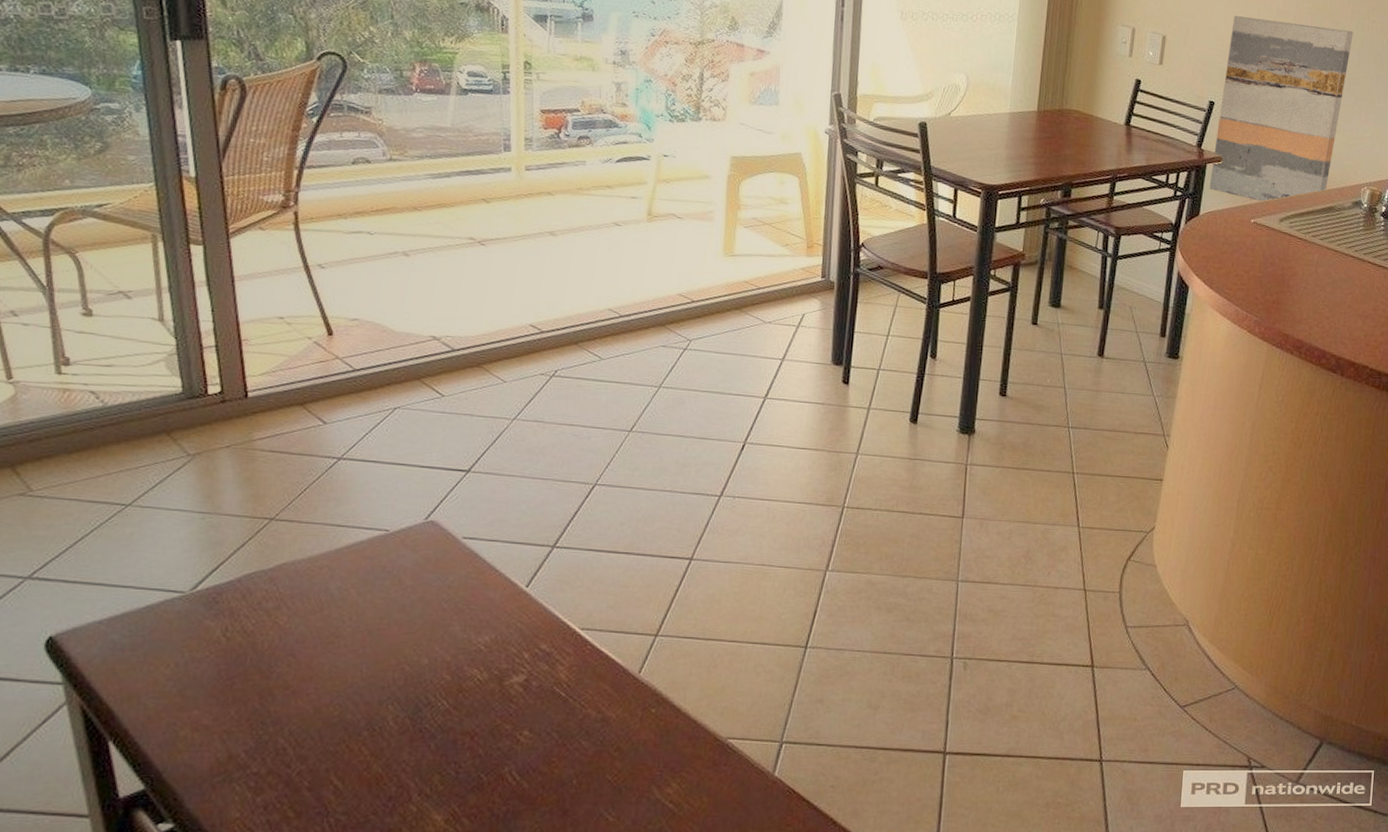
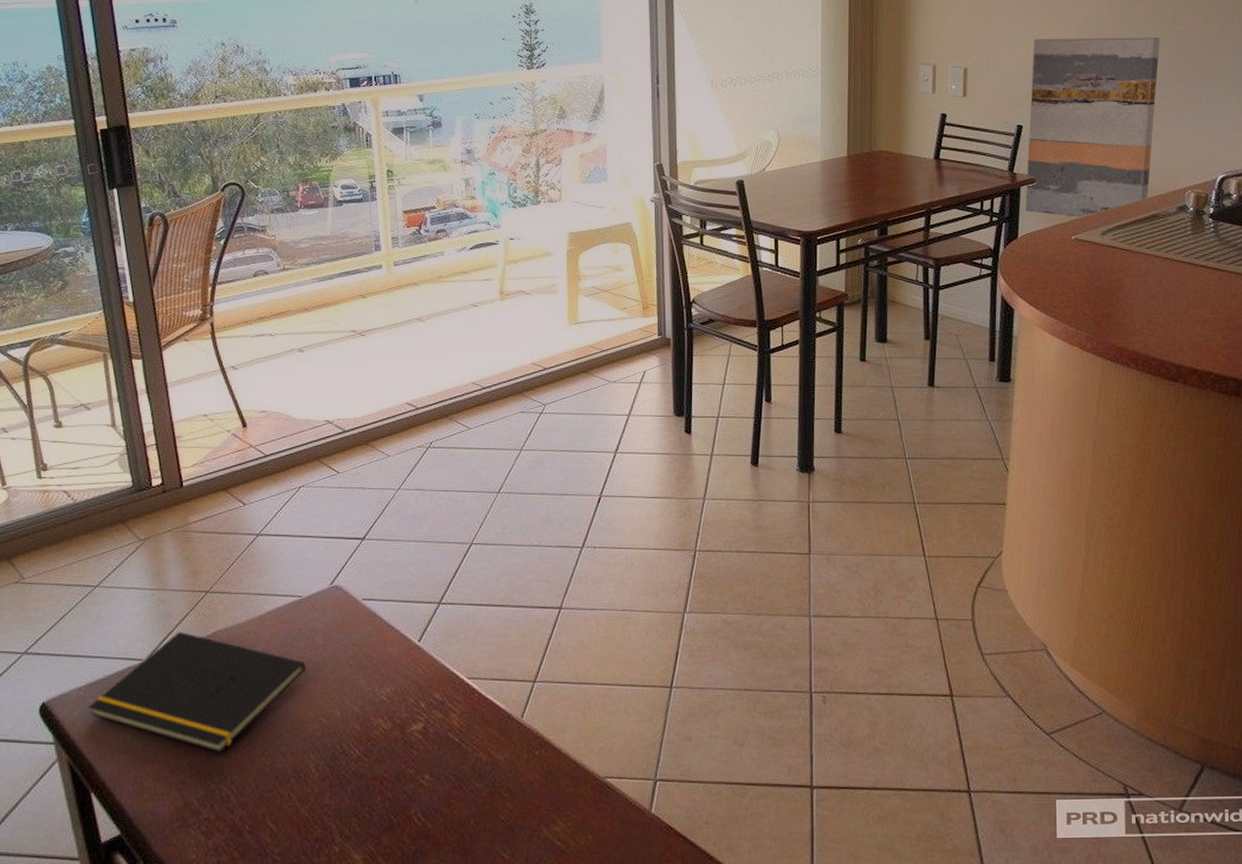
notepad: none [110,562,391,701] -> present [88,631,307,753]

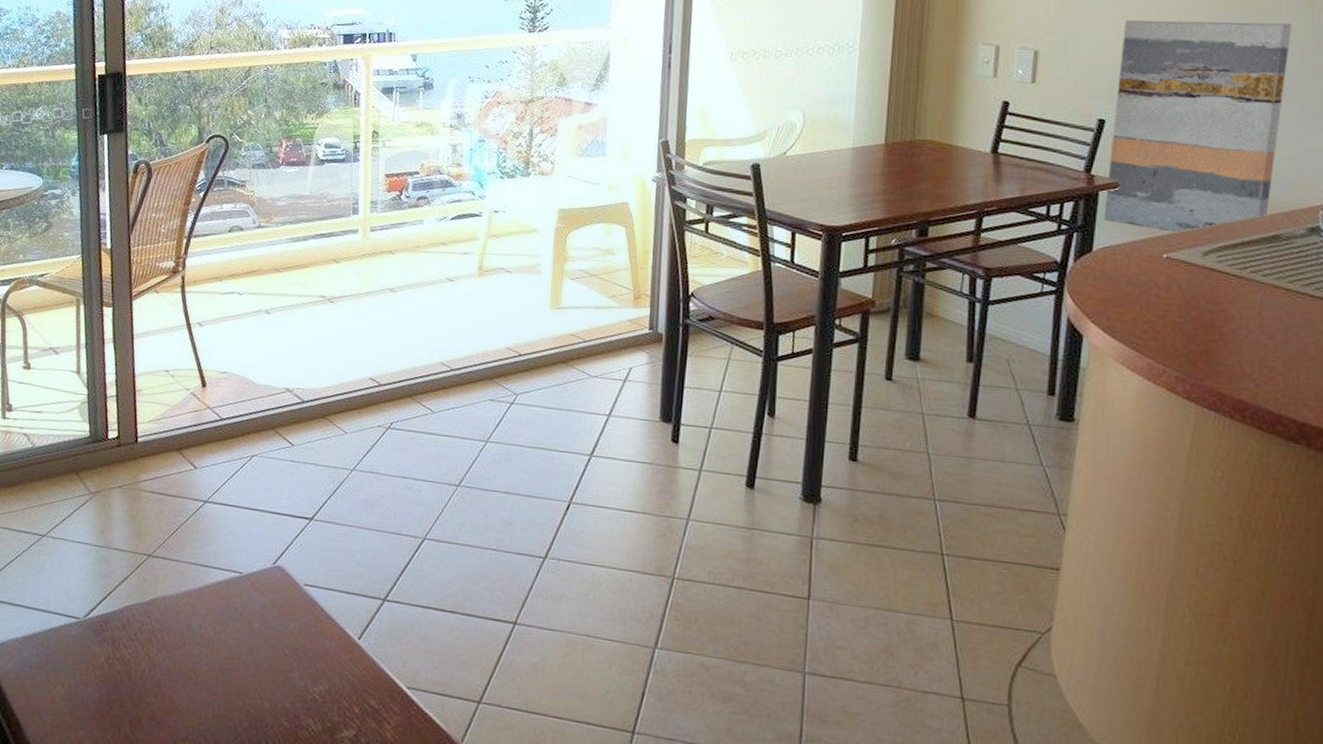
notepad: present [88,631,307,753] -> none [22,593,240,730]

